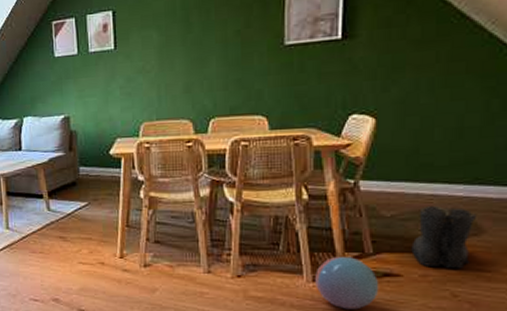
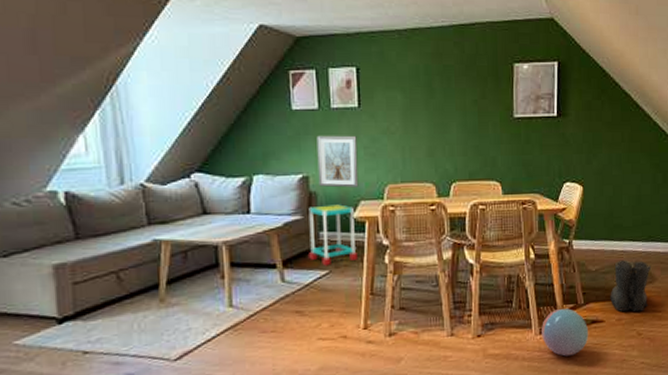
side table: none [70,142,114,198] -> present [308,204,357,266]
picture frame: none [76,76,115,127] -> present [316,135,359,188]

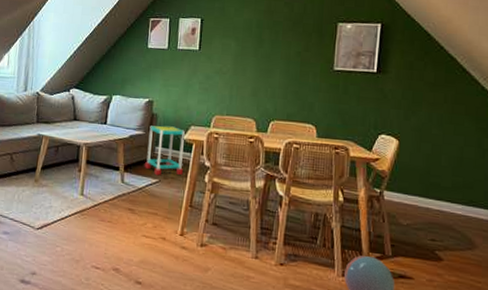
picture frame: present [316,135,359,188] -> none [160,69,195,115]
boots: present [610,259,652,312] -> none [421,219,472,278]

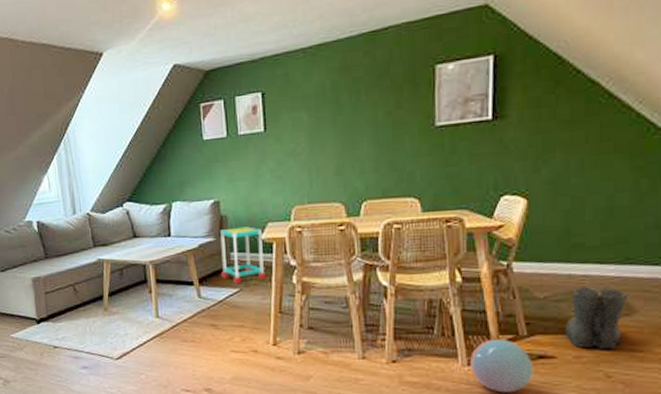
boots: none [421,219,472,278] -> present [565,285,629,350]

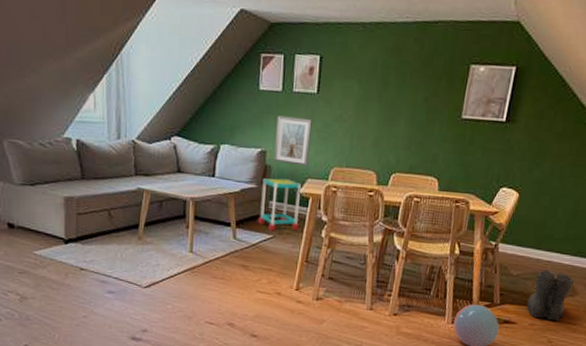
picture frame: none [226,159,266,211] -> present [274,115,312,166]

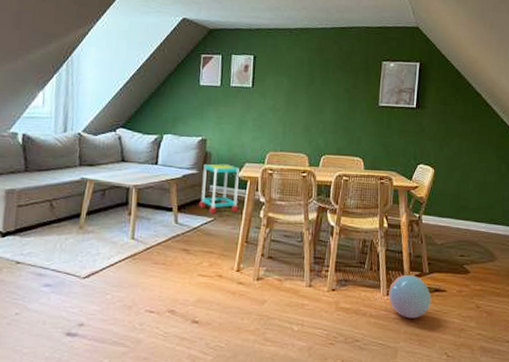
picture frame: present [274,115,312,166] -> none [214,107,248,152]
boots: present [526,269,575,321] -> none [453,237,493,287]

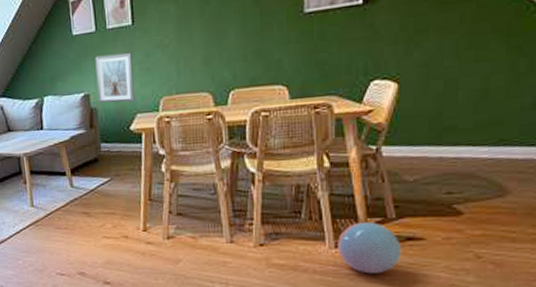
side table: present [199,163,240,214] -> none [90,118,135,174]
picture frame: none [214,107,248,152] -> present [95,52,135,103]

